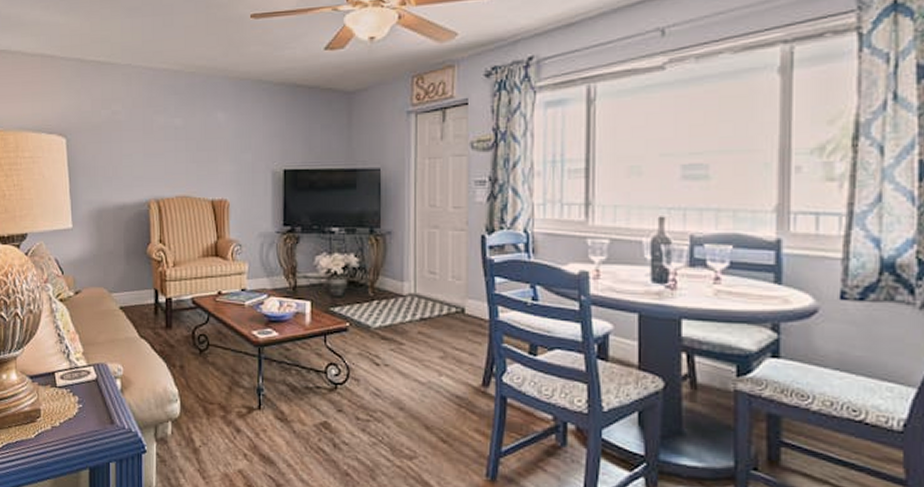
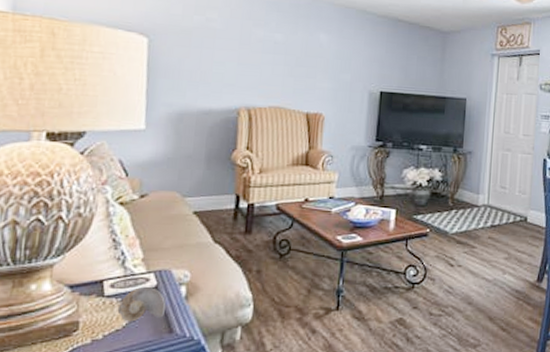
seashell: none [68,378,106,412] -> present [117,286,167,322]

